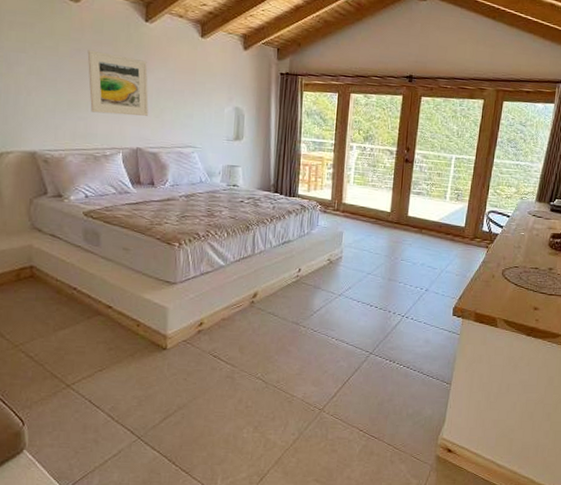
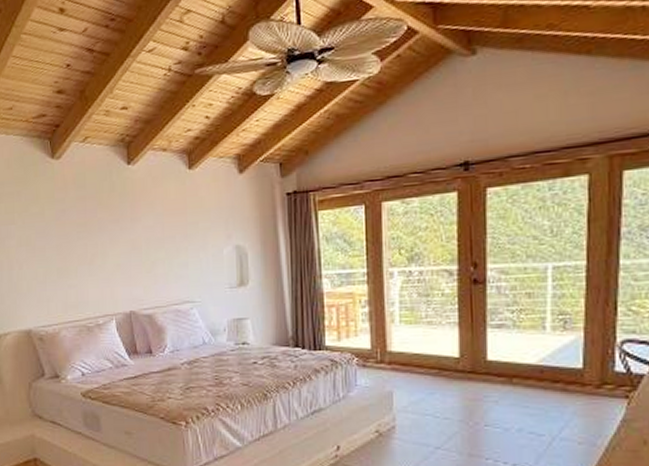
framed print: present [87,49,149,116] -> none [72,208,139,278]

